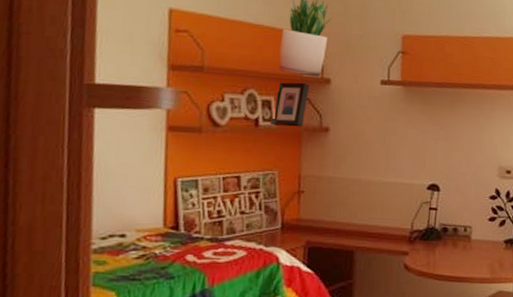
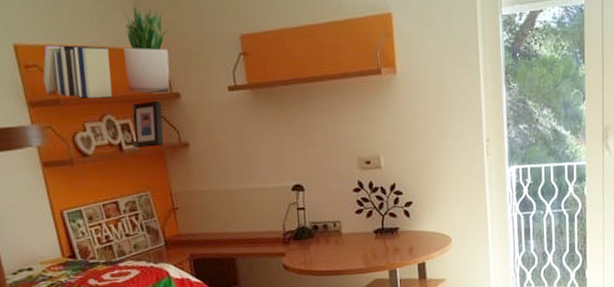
books: none [189,14,267,72] -> present [42,45,113,98]

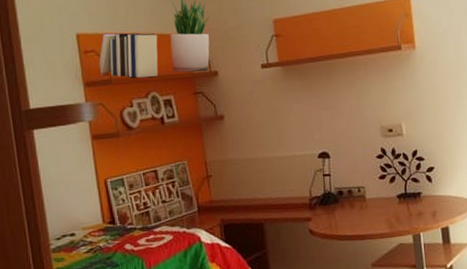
picture frame: present [130,100,164,148] -> none [173,78,202,121]

